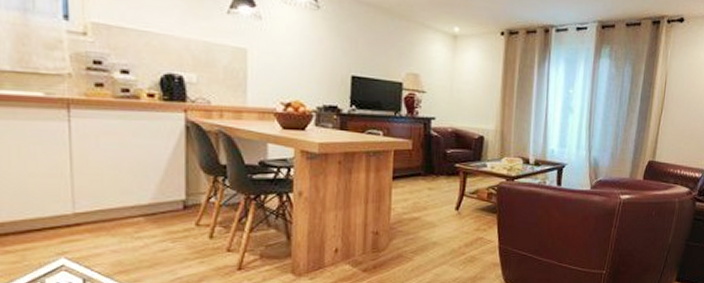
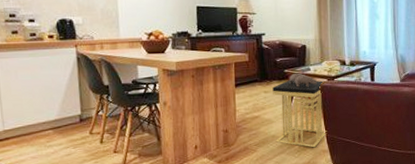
side table: none [437,168,503,260] -> present [272,73,327,148]

